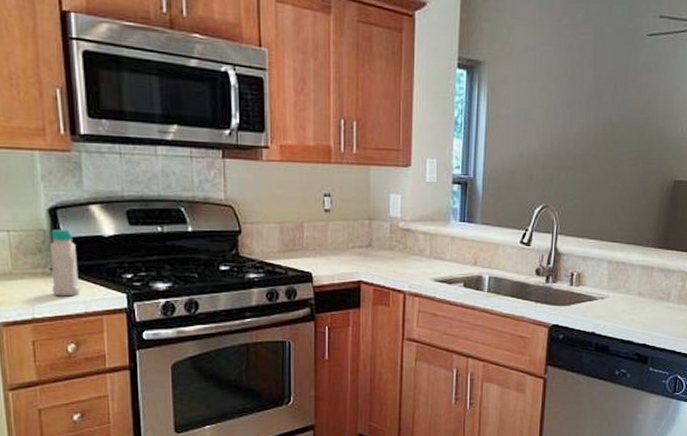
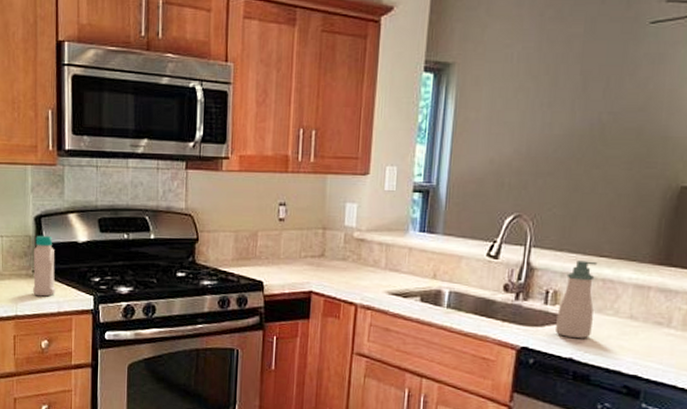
soap bottle: none [580,246,612,314] -> present [556,260,598,338]

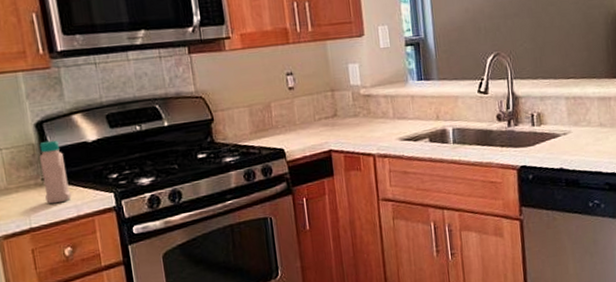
soap bottle: present [556,260,598,338] -> none [543,83,573,151]

